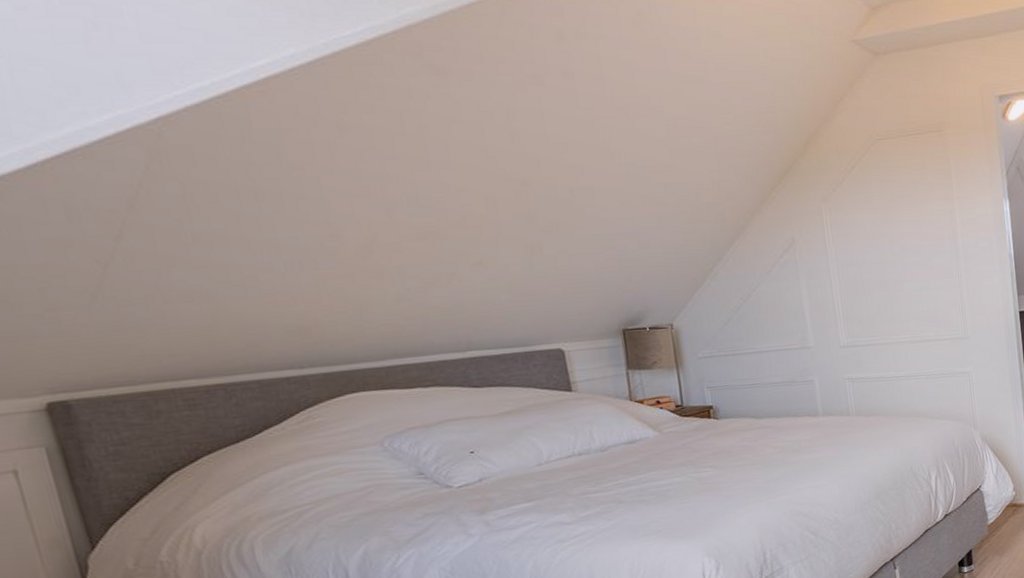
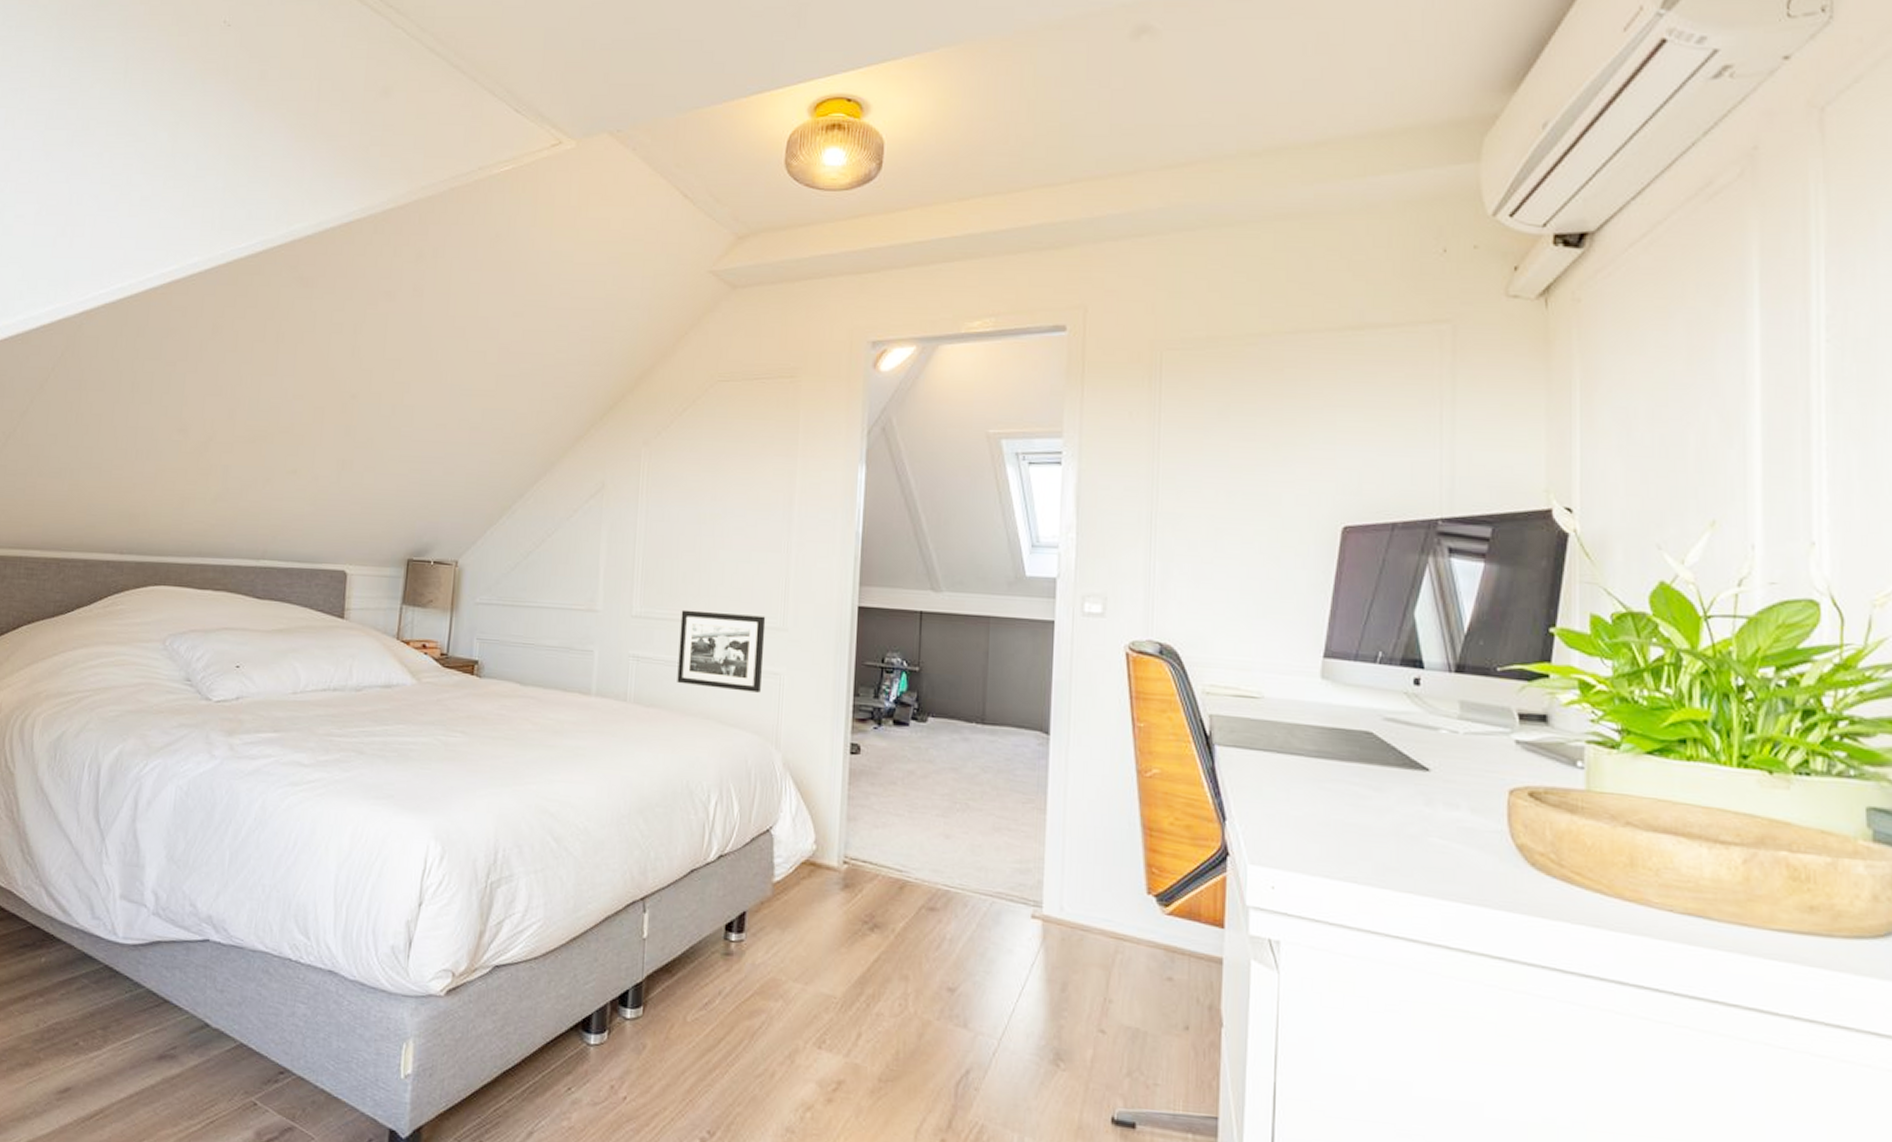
picture frame: none [881,330,956,394] -> present [677,609,766,693]

